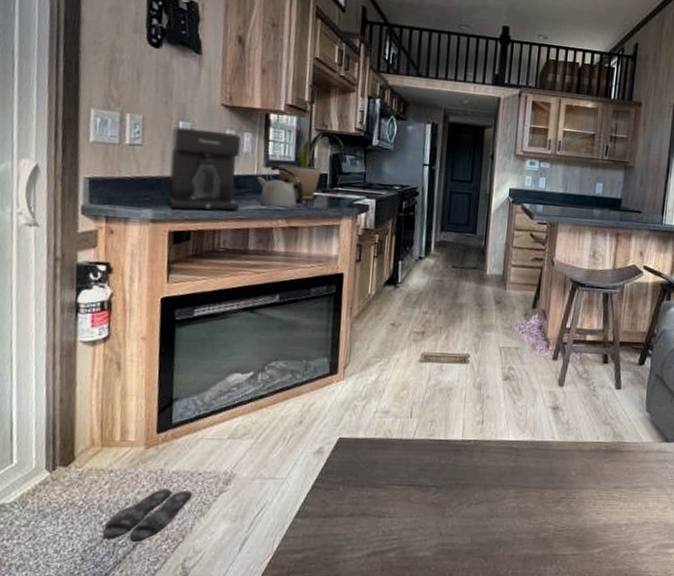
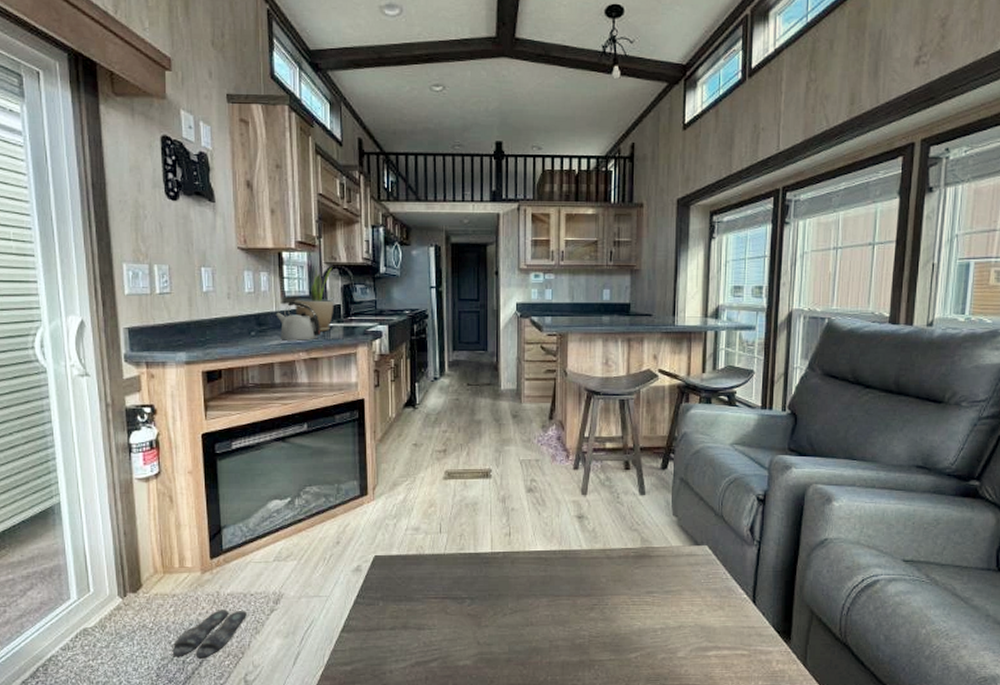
coffee maker: present [166,127,241,211] -> none [195,273,263,350]

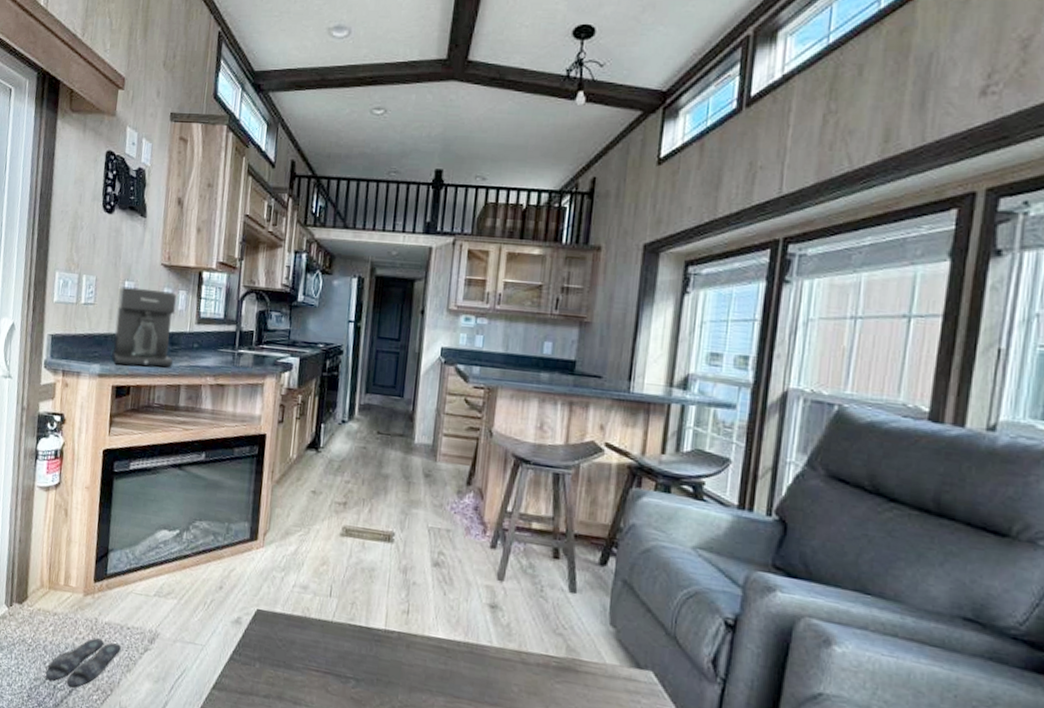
coffee maker: none [195,273,263,350] -> present [111,286,176,368]
kettle: present [275,301,321,342] -> none [188,323,231,366]
potted plant: present [295,267,334,332] -> none [208,291,251,358]

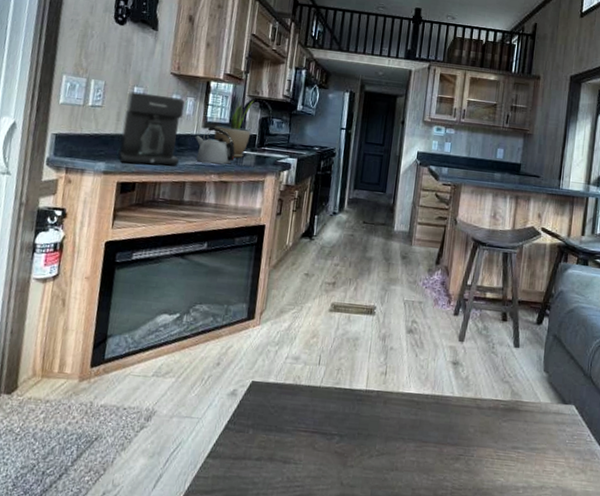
slippers: present [46,638,121,688] -> none [34,421,116,472]
kettle: none [188,323,231,366] -> present [195,126,235,165]
potted plant: none [208,291,251,358] -> present [213,100,255,158]

